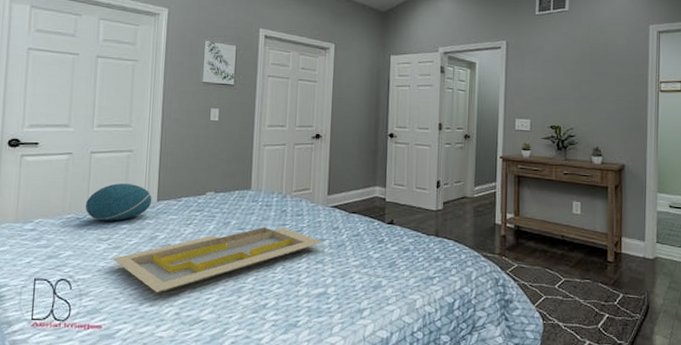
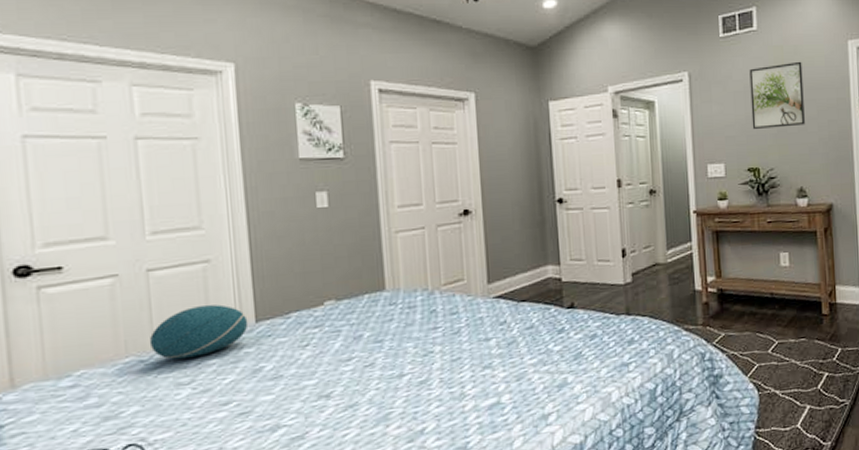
serving tray: present [112,227,324,292] -> none [201,331,489,439]
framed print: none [557,39,606,94] -> present [749,61,805,129]

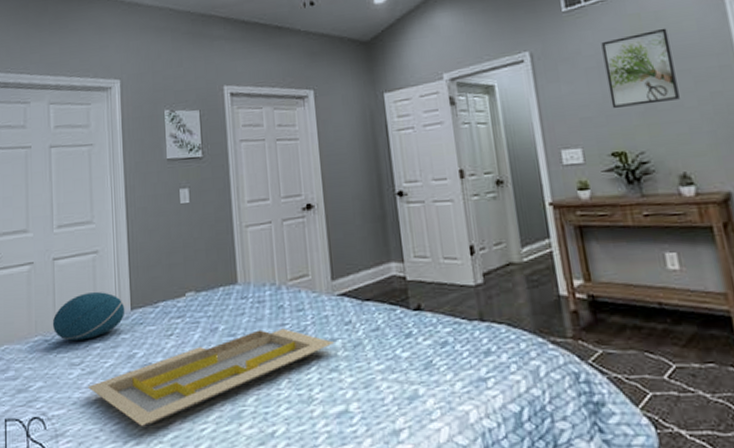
serving tray: none [201,331,489,439] -> present [87,328,335,426]

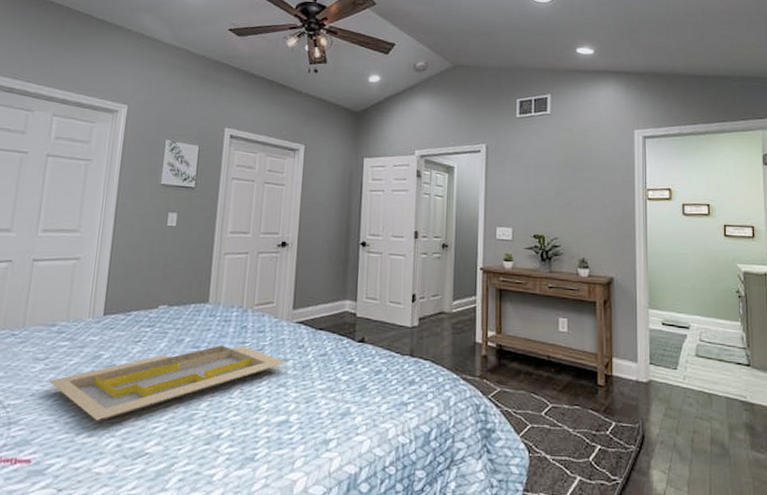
cushion: present [52,292,125,341] -> none [22,295,98,338]
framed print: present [601,28,680,108] -> none [540,144,590,202]

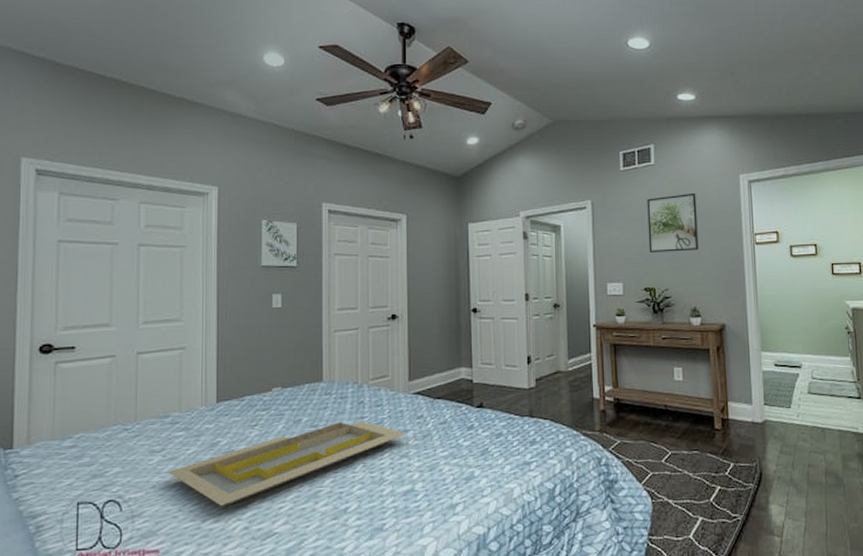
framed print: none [540,144,590,202] -> present [647,192,699,252]

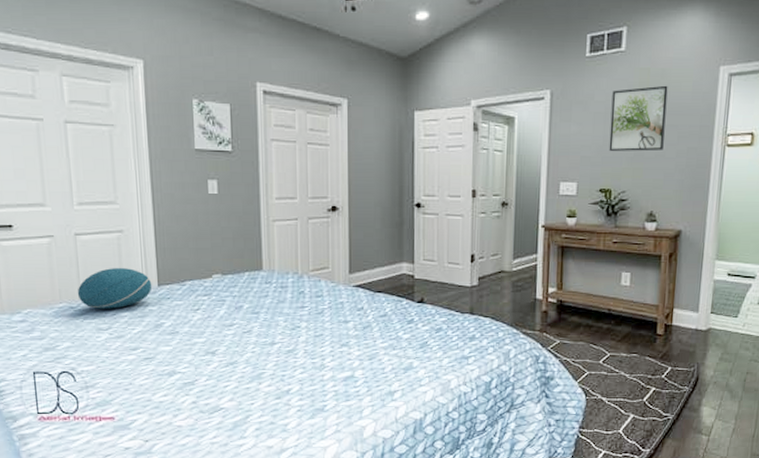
cushion: none [133,385,211,430] -> present [77,268,153,309]
serving tray: present [167,421,407,506] -> none [116,310,348,382]

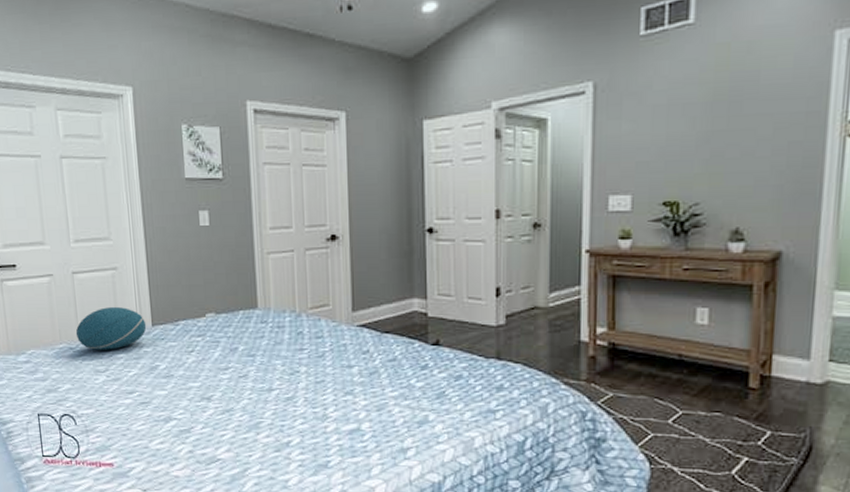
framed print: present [609,85,668,151] -> none [674,62,757,153]

